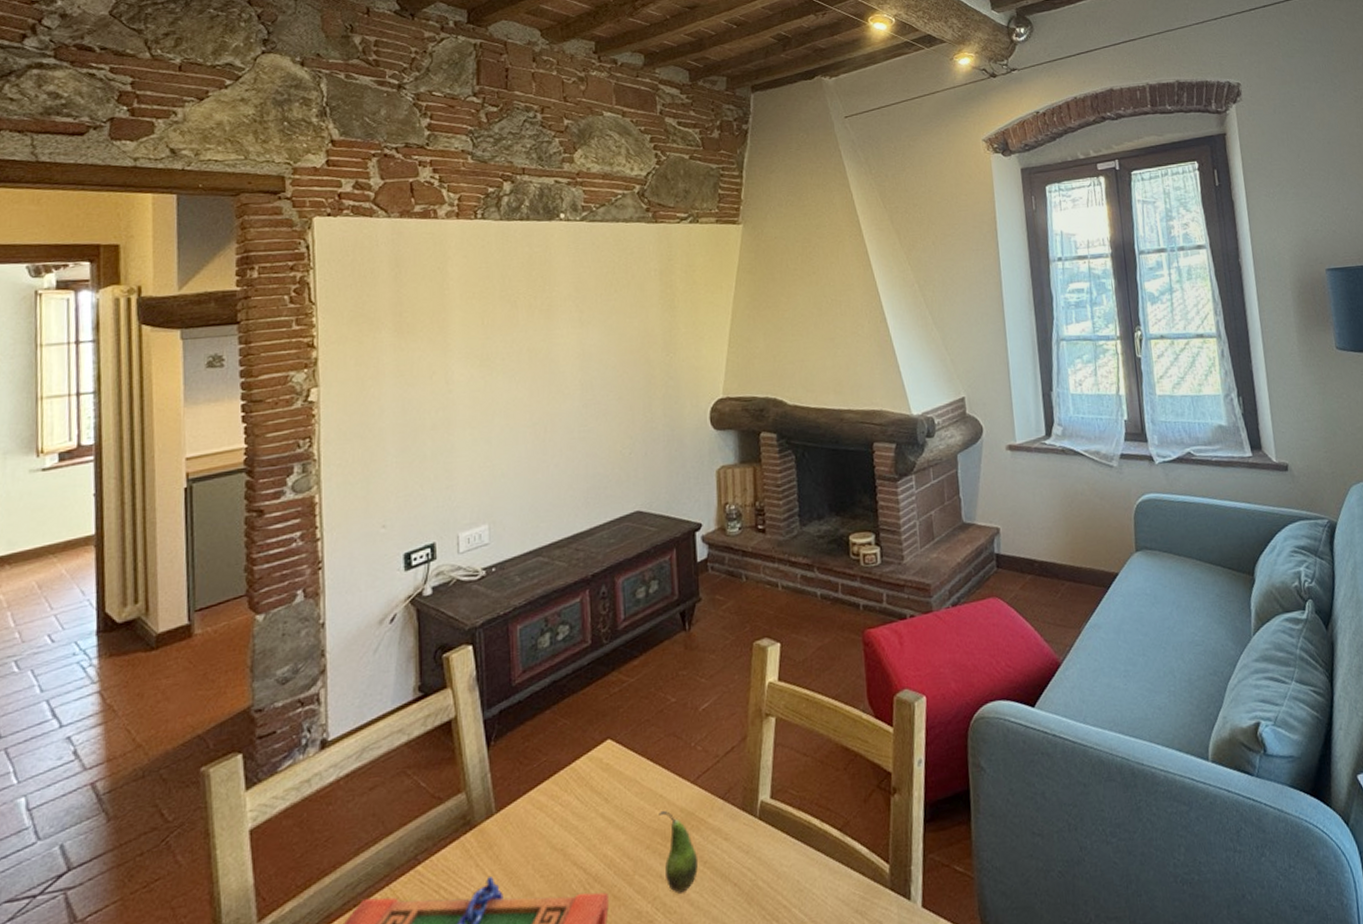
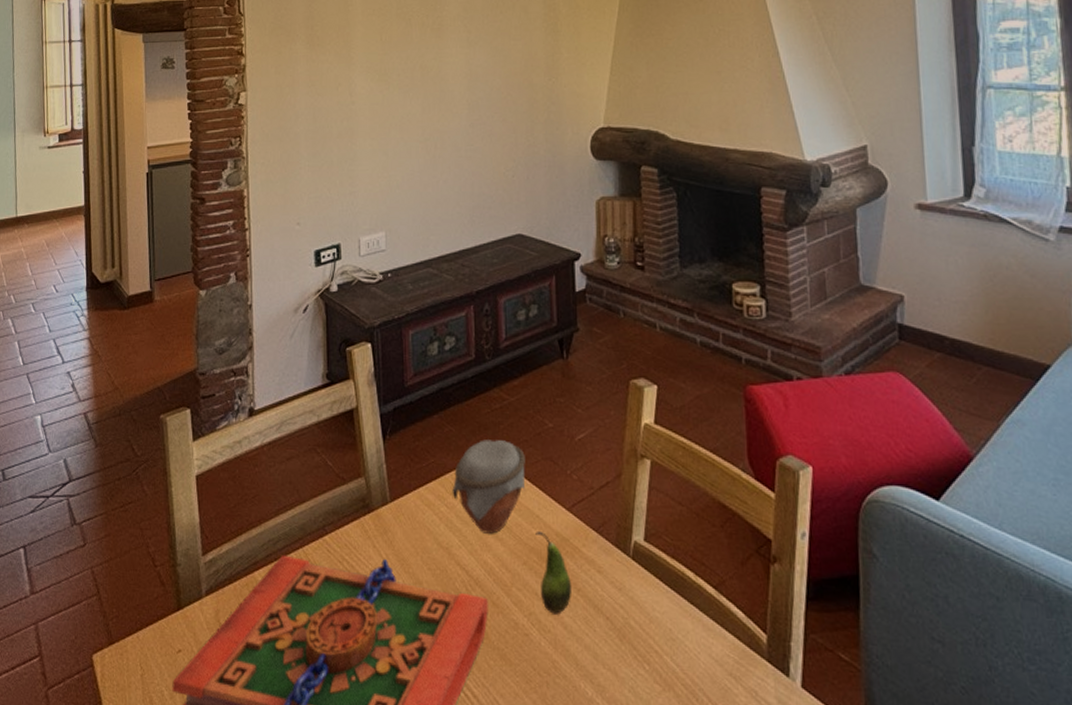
jar: none [567,724,647,826] -> present [452,439,525,534]

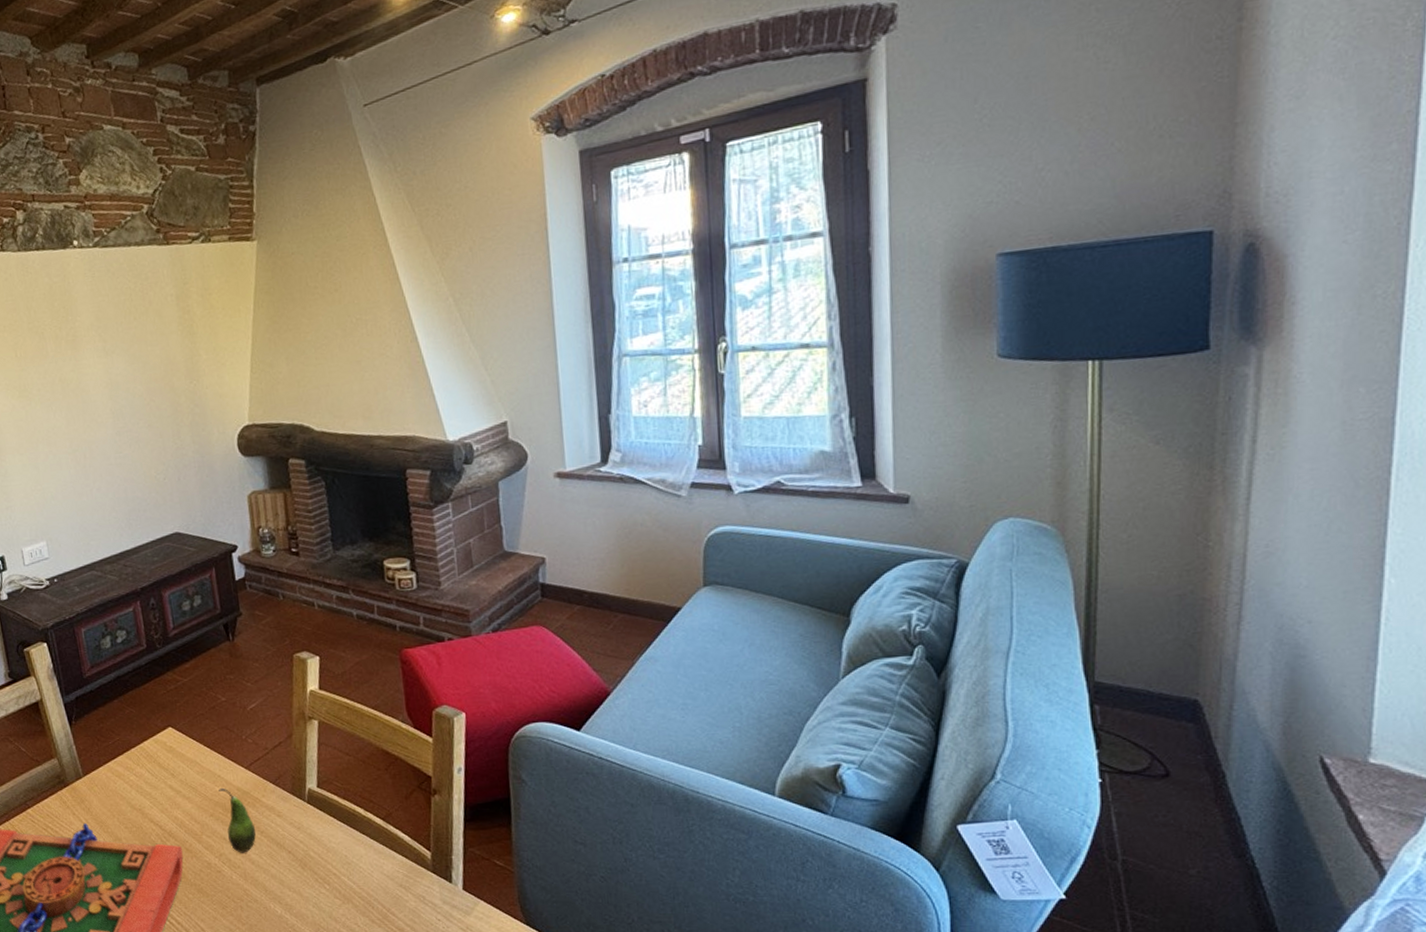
jar: present [452,439,525,534] -> none [138,716,205,795]

